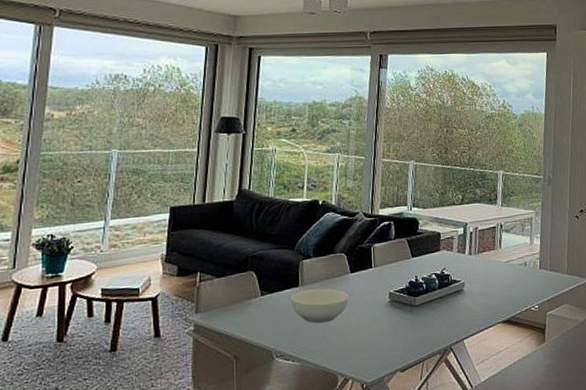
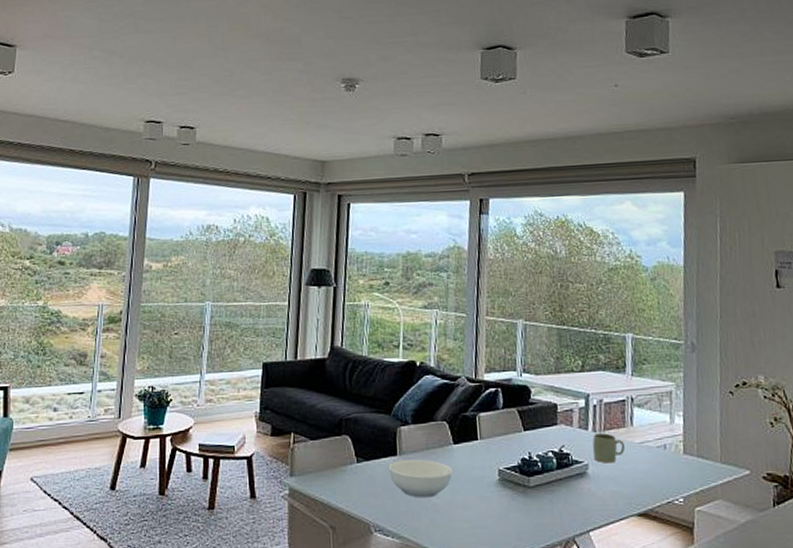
mug: none [468,255,495,281] -> present [592,433,626,463]

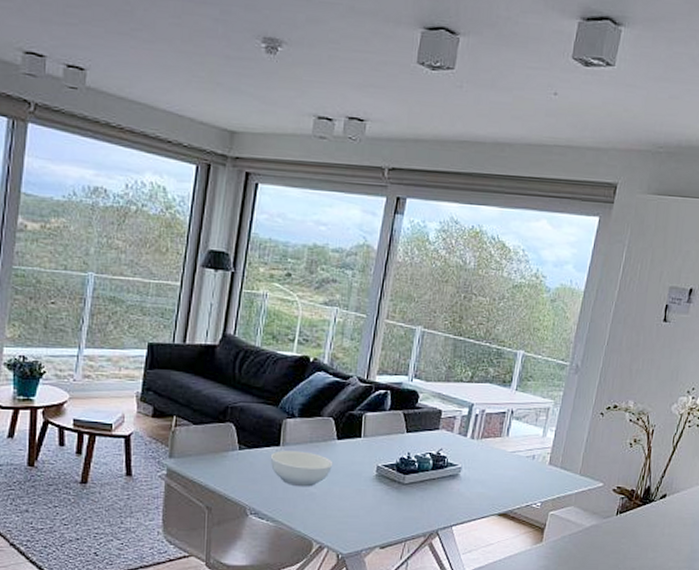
mug: present [592,433,626,463] -> none [467,441,498,468]

